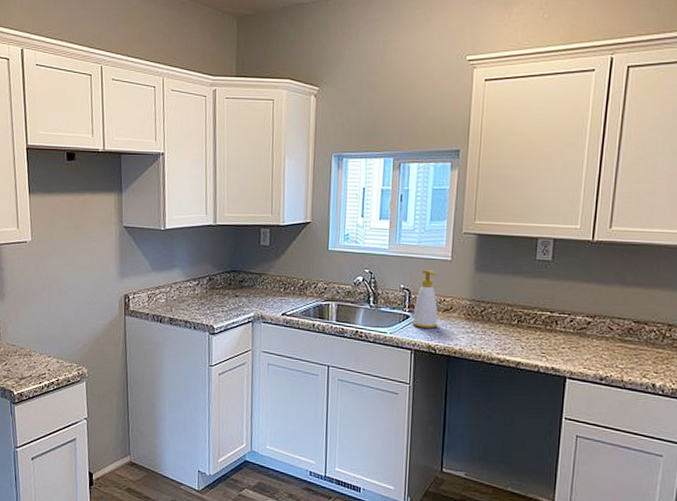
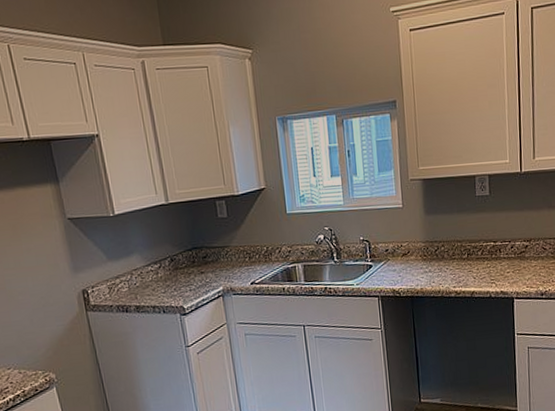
soap bottle: present [412,270,438,328] -> none [375,219,399,275]

